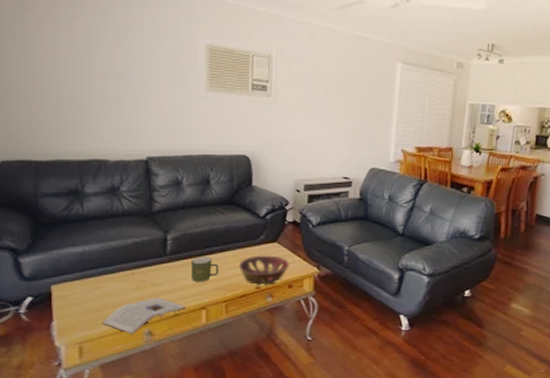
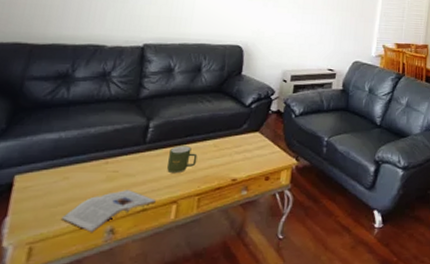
decorative bowl: present [239,255,289,285] -> none [218,145,269,177]

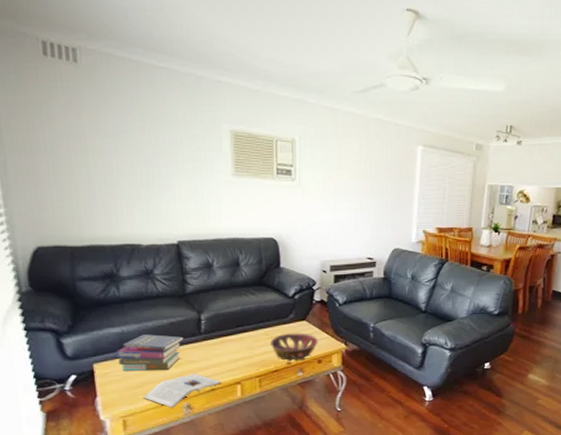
books: none [45,142,126,184] -> present [116,334,184,371]
mug: present [167,146,198,174] -> none [225,335,252,360]
decorative bowl: none [218,145,269,177] -> present [271,333,318,361]

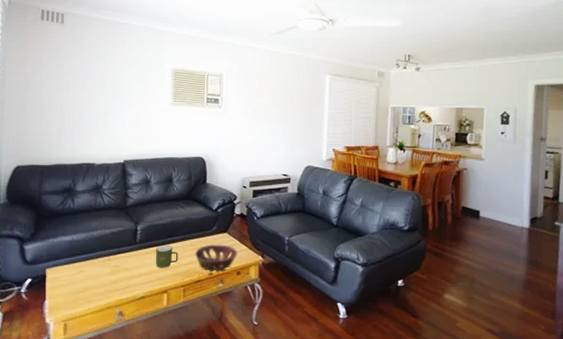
books: present [116,334,184,371] -> none [66,243,122,276]
magazine: present [143,374,221,409] -> none [83,281,150,315]
mug: none [225,335,252,360] -> present [156,245,178,269]

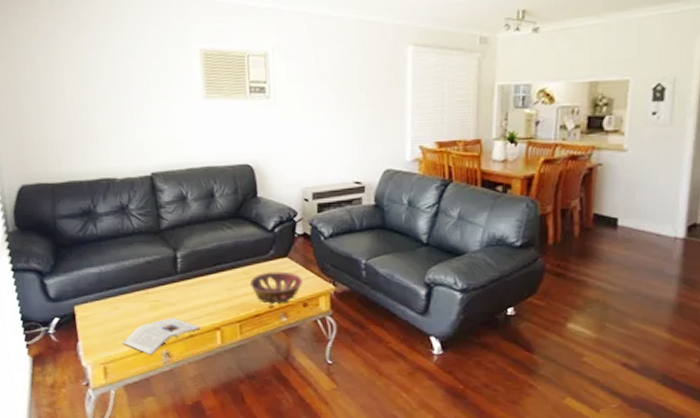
magazine: none [83,281,150,315] -> present [123,318,200,356]
mug: present [156,245,178,269] -> none [202,274,231,302]

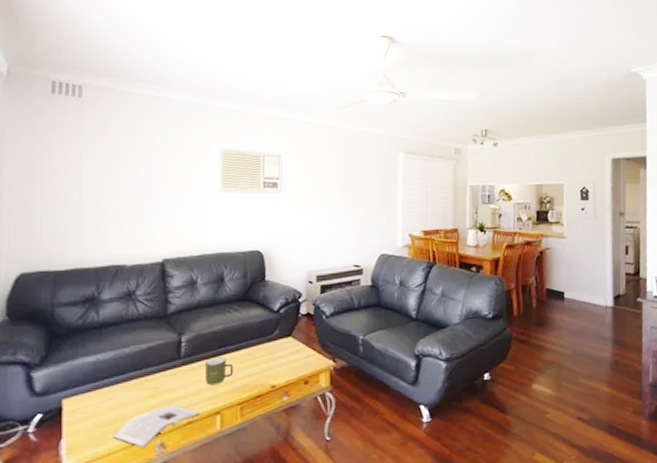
mug: none [202,274,231,302] -> present [206,357,234,386]
decorative bowl: present [250,271,303,304] -> none [254,350,304,384]

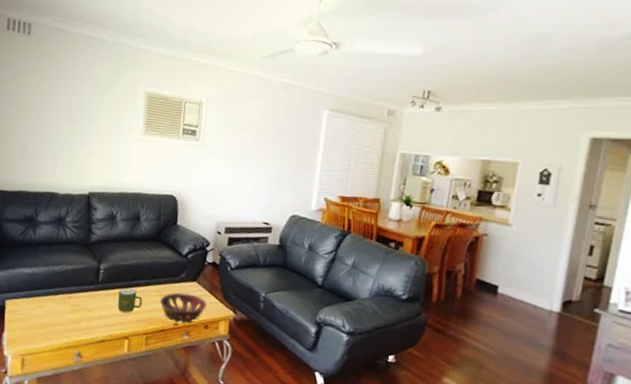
magazine: present [113,404,199,449] -> none [42,322,111,355]
decorative bowl: none [254,350,304,384] -> present [160,292,207,323]

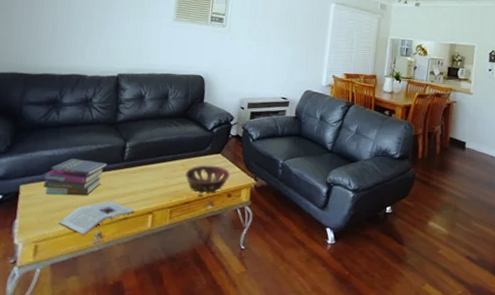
books: none [25,277,83,315] -> present [43,159,107,195]
magazine: none [42,322,111,355] -> present [59,201,134,236]
mug: present [118,288,143,313] -> none [143,164,168,189]

